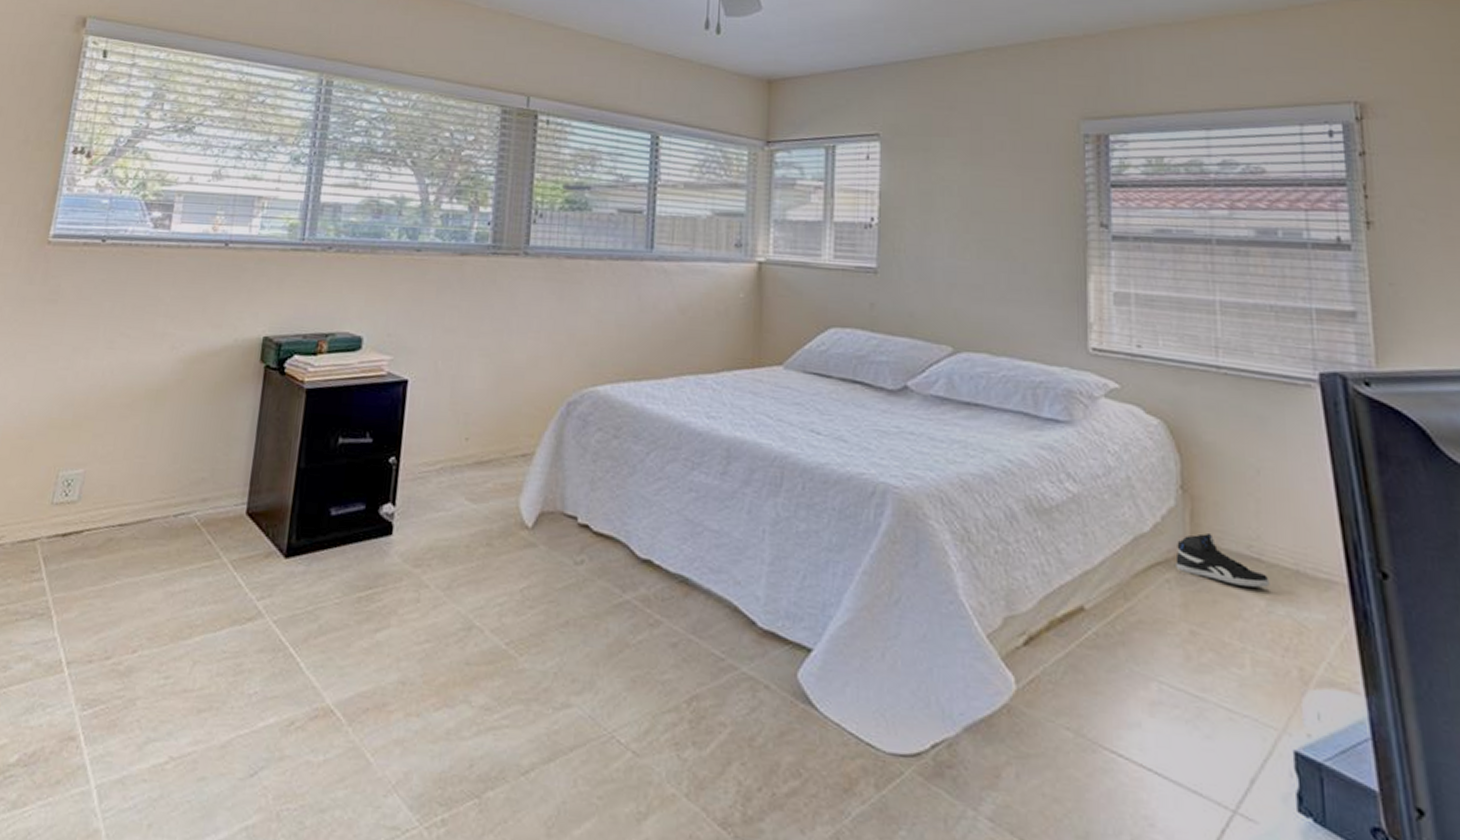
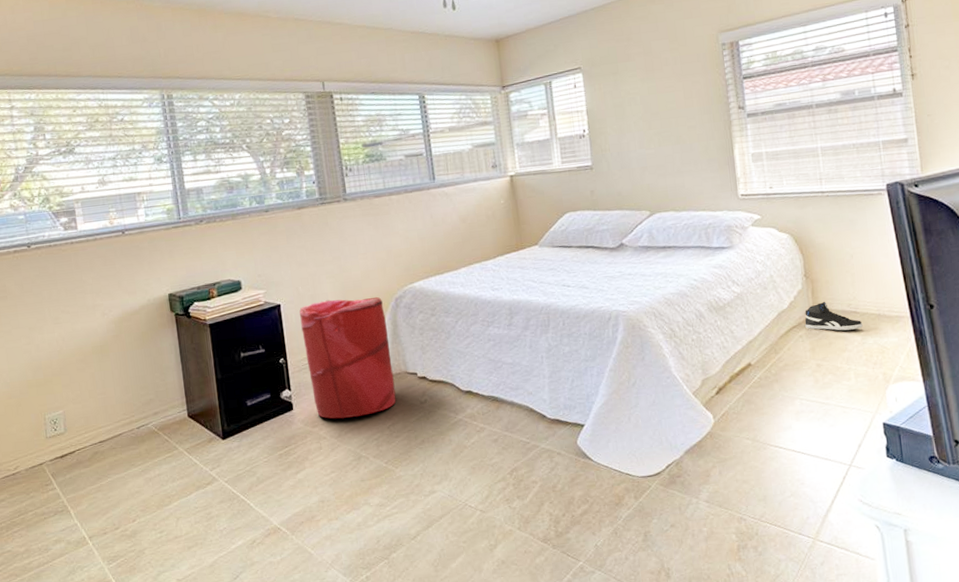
laundry hamper: none [424,386,549,565] -> present [299,296,396,419]

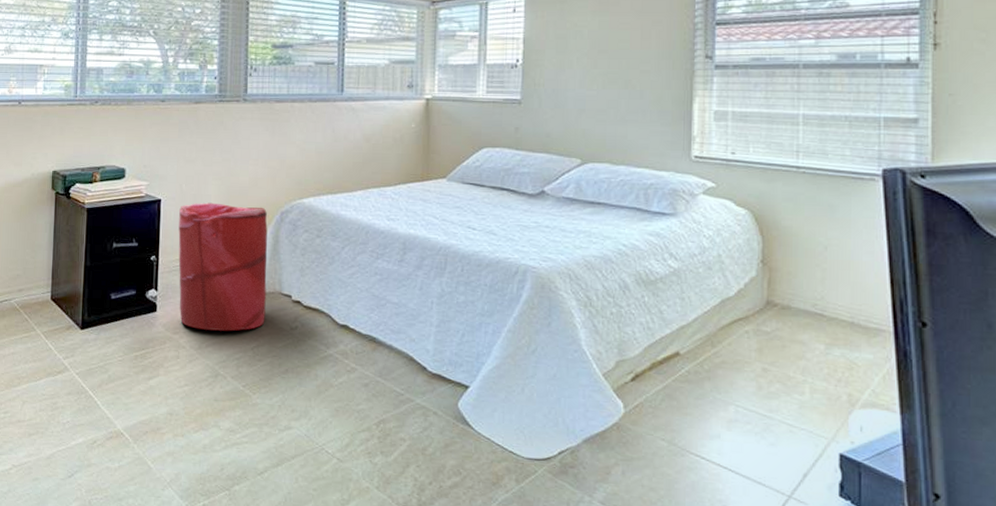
sneaker: present [804,301,863,331] -> none [754,295,829,336]

